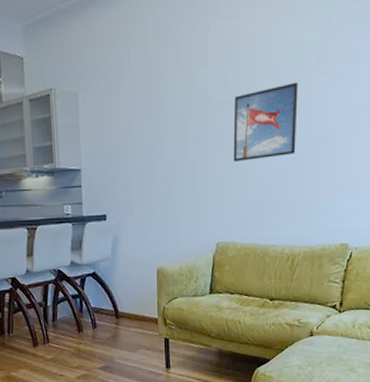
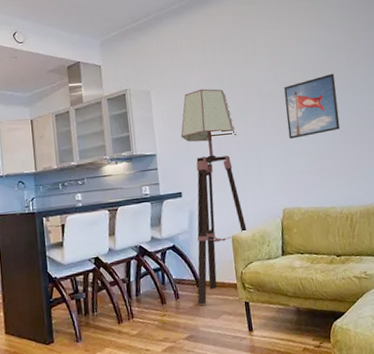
floor lamp: none [109,93,174,337] -> present [180,88,247,305]

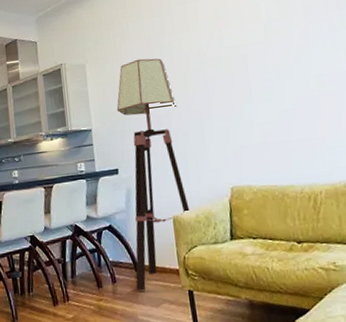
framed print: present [284,73,340,139] -> none [230,33,299,109]

